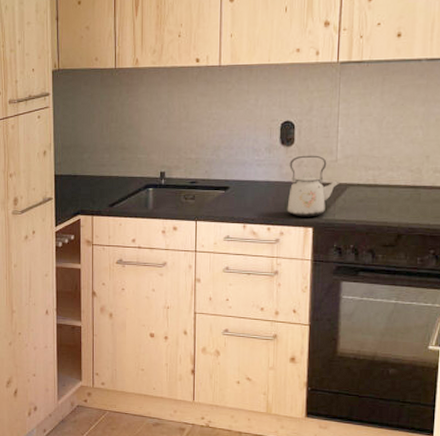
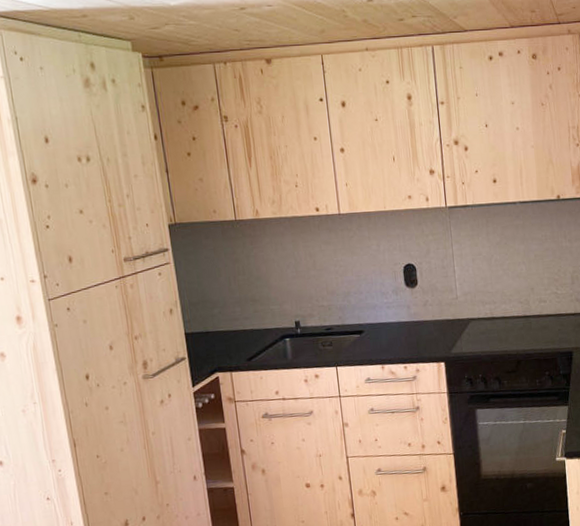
kettle: present [287,155,340,217] -> none [416,294,463,353]

